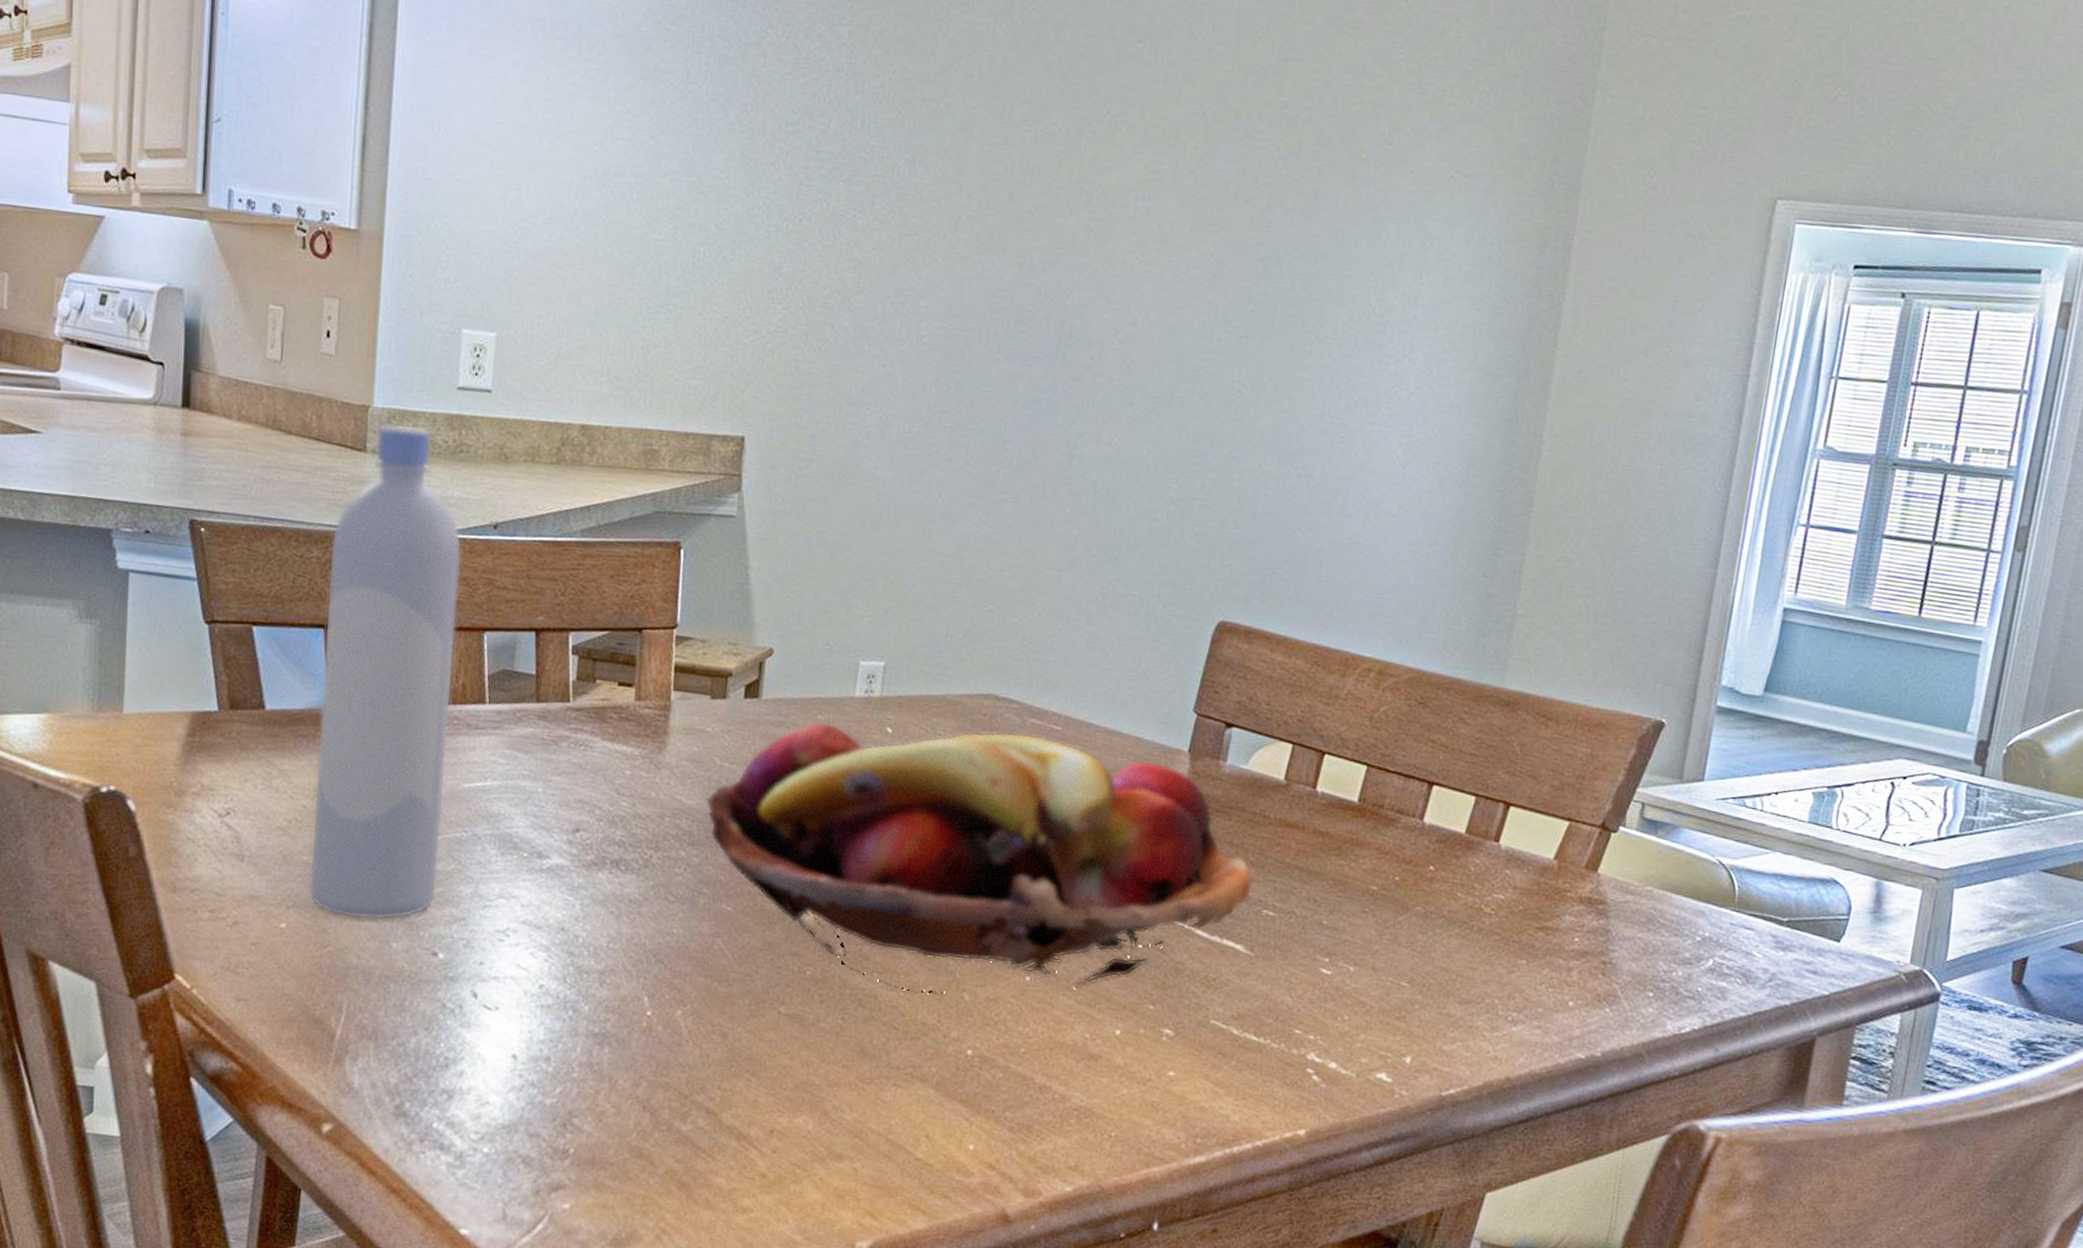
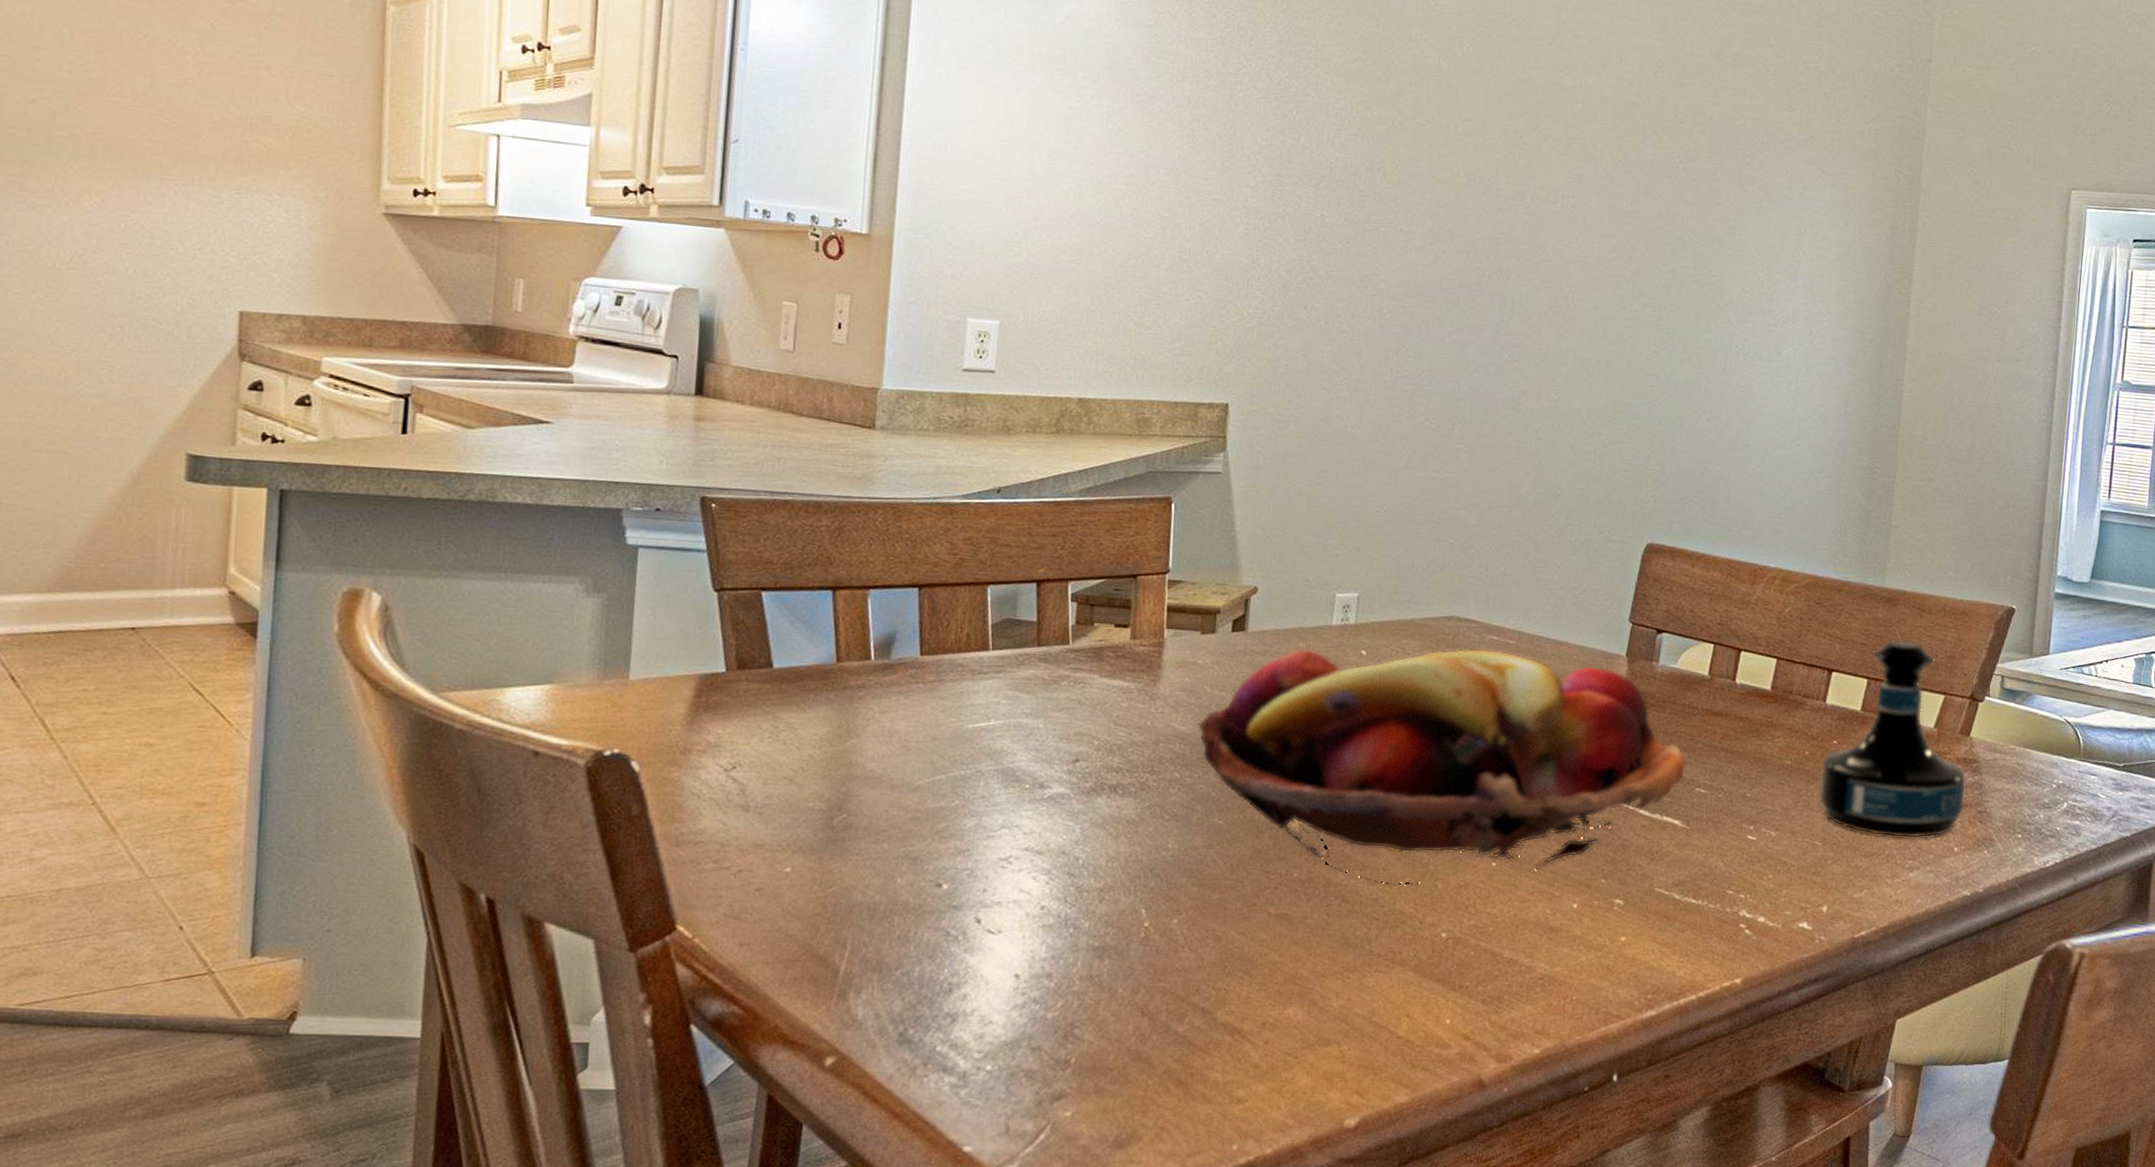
bottle: present [308,423,462,920] -> none [814,403,967,858]
tequila bottle: none [1408,752,1590,988] -> present [1818,640,1967,839]

